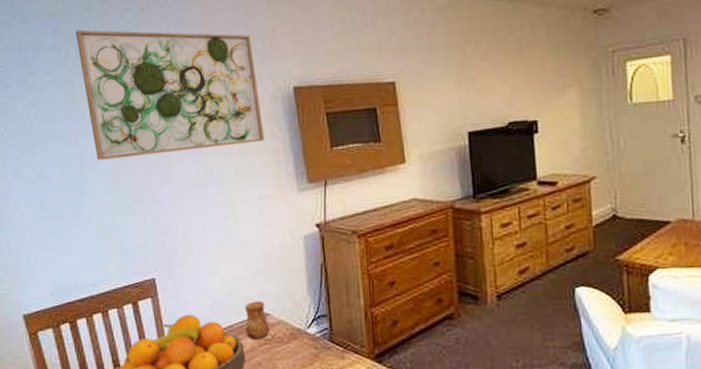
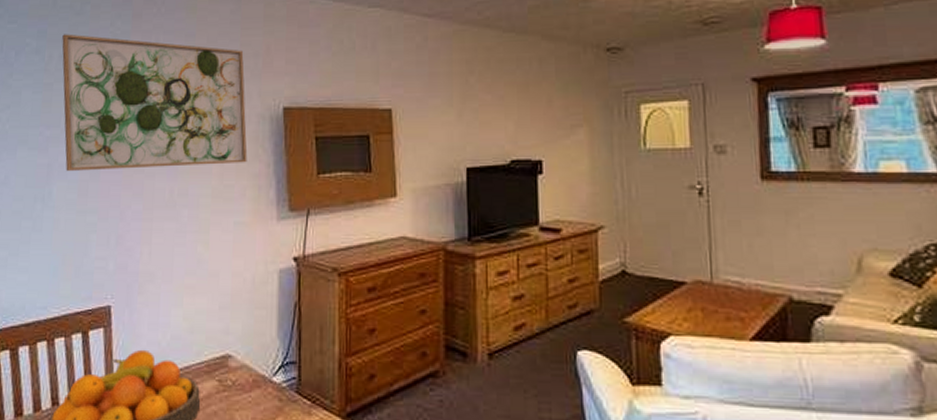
cup: present [244,301,270,339] -> none [204,340,231,384]

